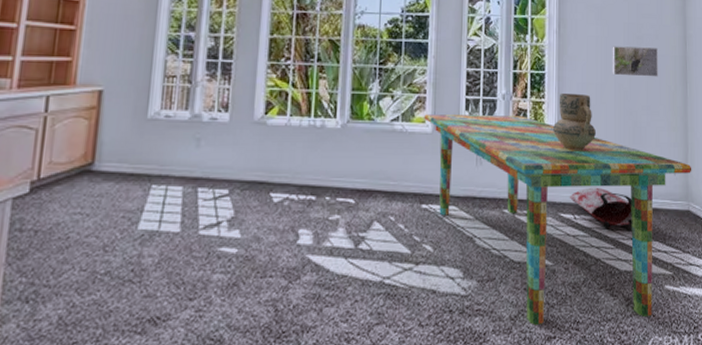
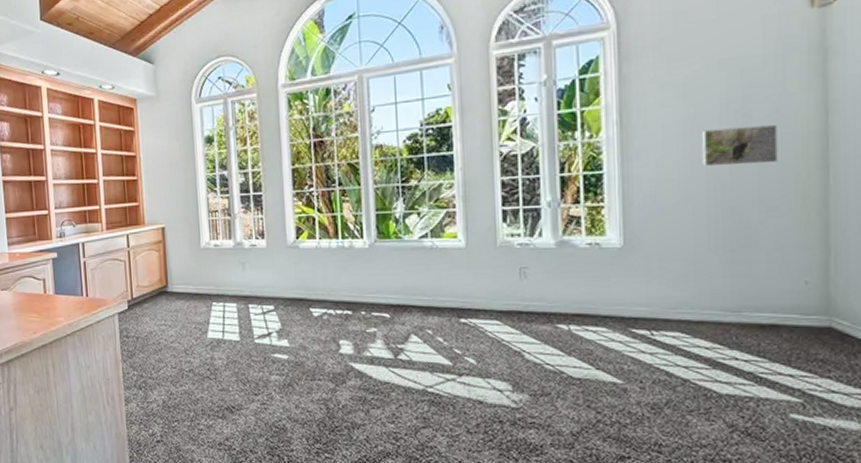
dining table: present [424,114,692,325] -> none [455,224,837,448]
ceramic jug: present [552,94,596,151] -> none [616,193,679,260]
bag: present [569,187,632,228] -> none [642,300,737,346]

